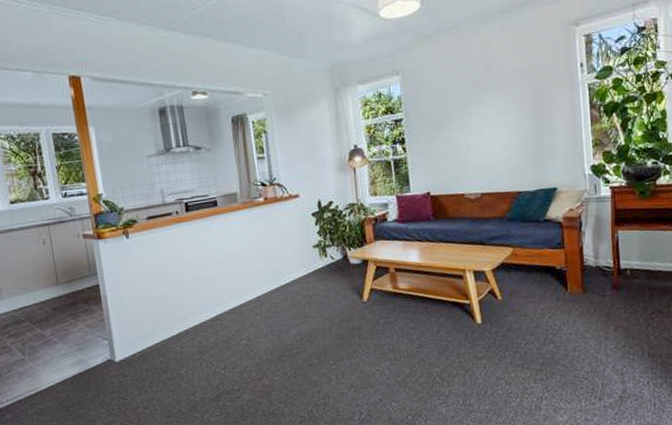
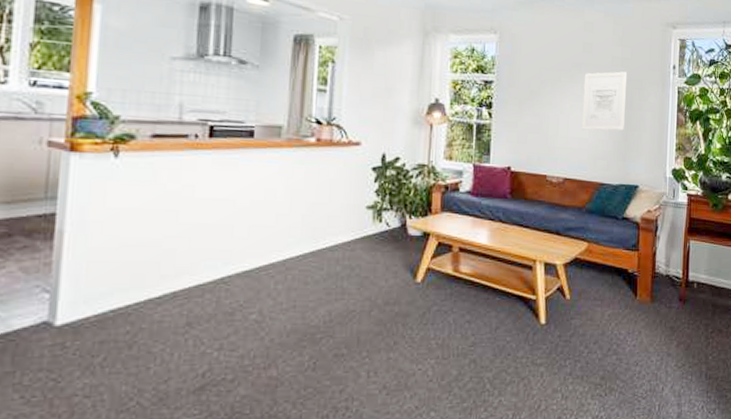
wall art: none [488,81,535,146] -> present [581,71,627,131]

